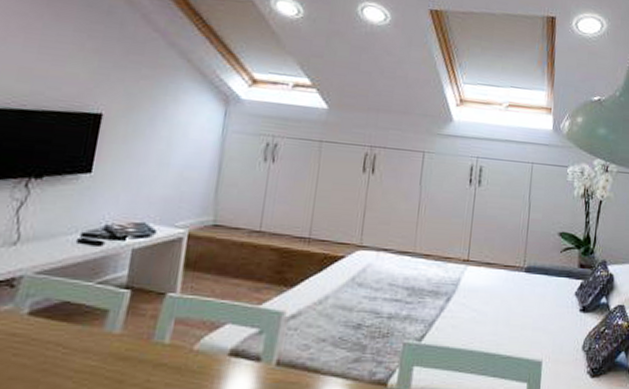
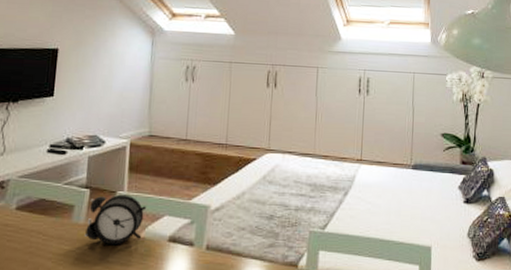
alarm clock: none [119,297,203,361] -> present [84,194,146,246]

